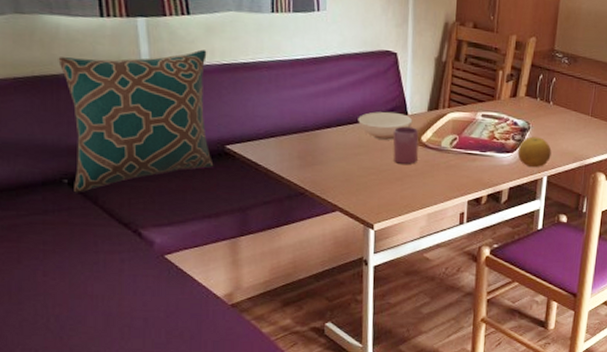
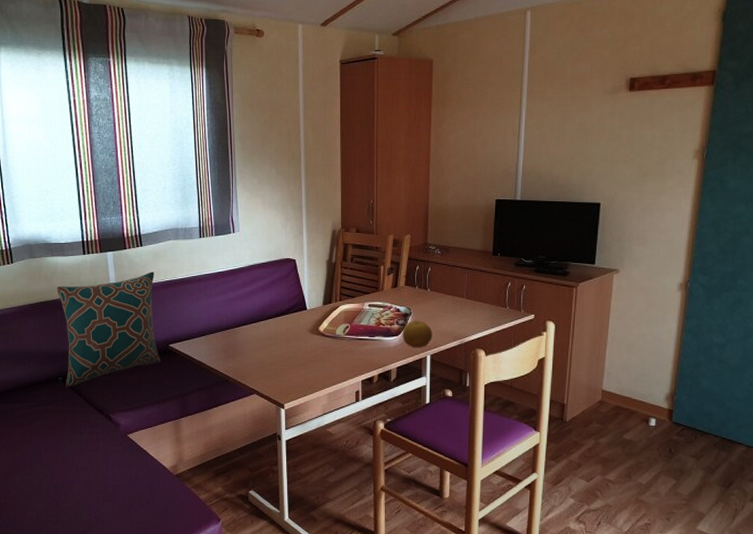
bowl: present [358,111,413,140] -> none [267,308,311,332]
mug: present [392,126,419,164] -> none [295,319,317,351]

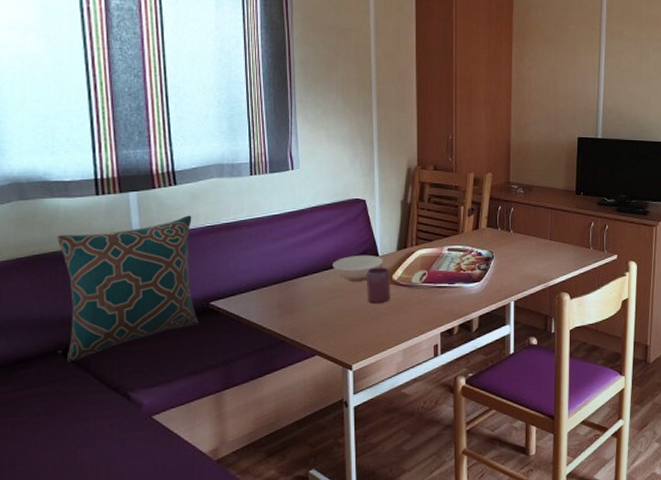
bowl: none [267,308,311,332] -> present [332,254,384,282]
mug: none [295,319,317,351] -> present [365,267,390,303]
fruit: present [402,320,432,348] -> none [484,264,516,294]

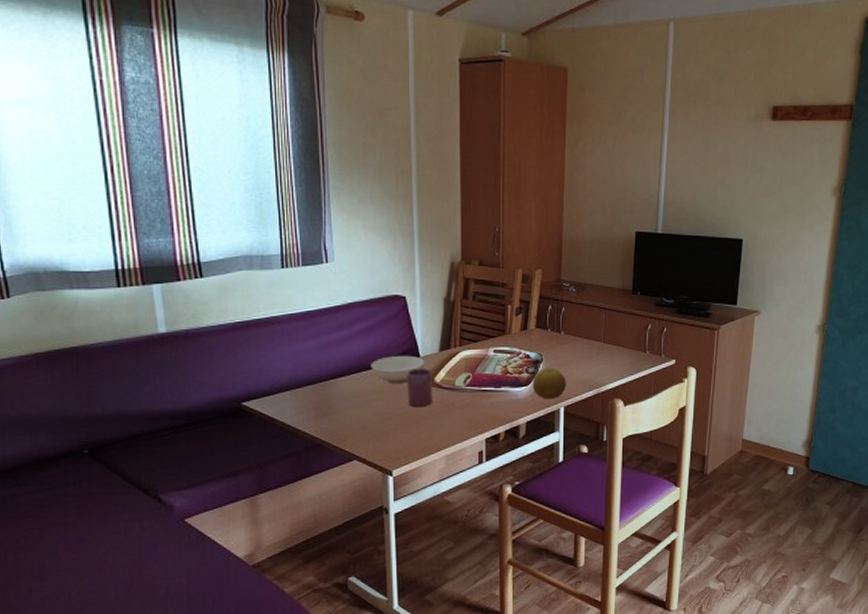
pillow: present [57,215,199,362] -> none [77,310,231,463]
fruit: none [484,264,516,294] -> present [532,368,566,400]

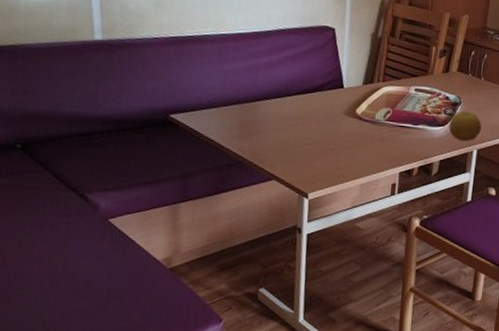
bowl: present [371,355,425,384] -> none [296,84,349,112]
mug: present [406,368,432,406] -> none [328,99,354,136]

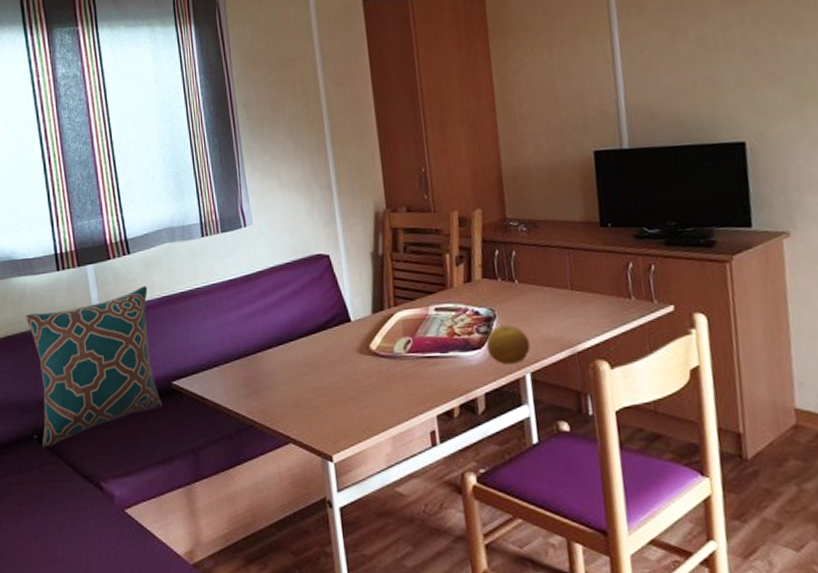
pillow: none [17,23,158,158] -> present [26,285,163,448]

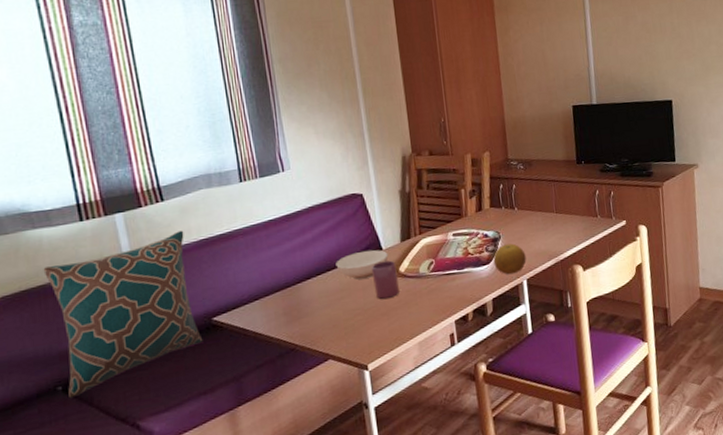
bowl: none [298,320,358,354] -> present [335,250,388,280]
mug: none [337,334,370,379] -> present [371,260,399,299]

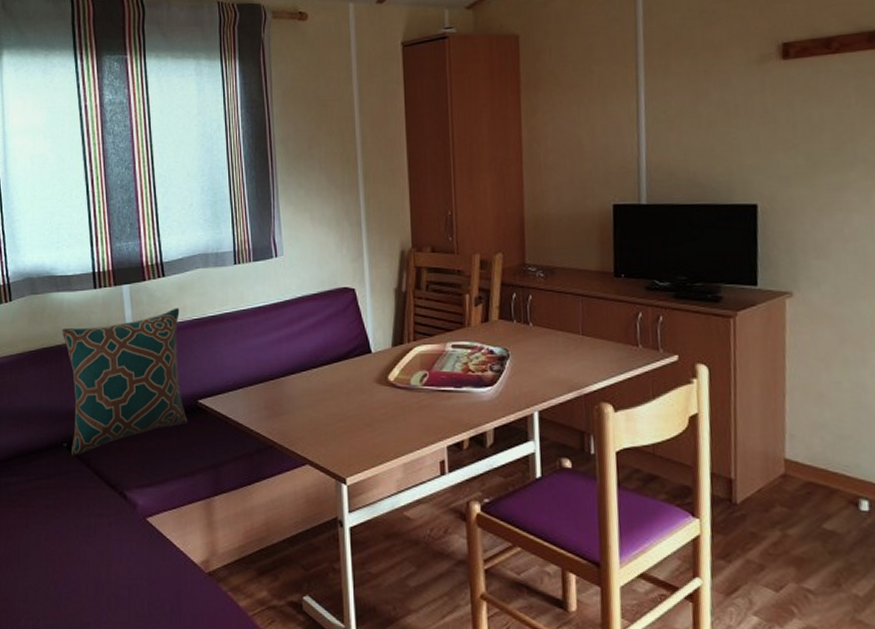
bowl: present [335,250,388,280] -> none [321,351,377,382]
mug: present [371,260,399,299] -> none [357,366,386,407]
fruit: present [493,243,527,274] -> none [498,365,540,402]

